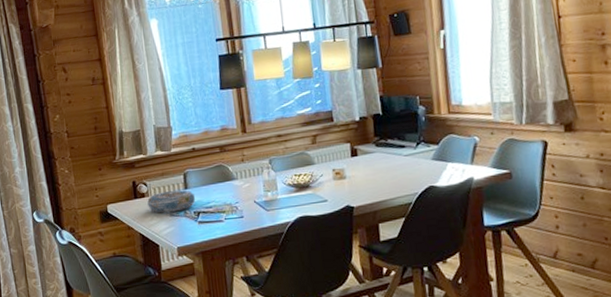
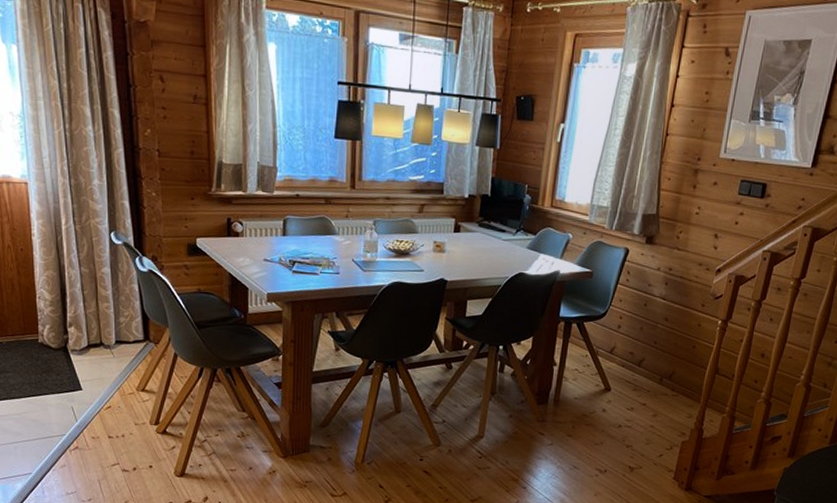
decorative bowl: present [147,190,196,213] -> none [241,234,293,257]

